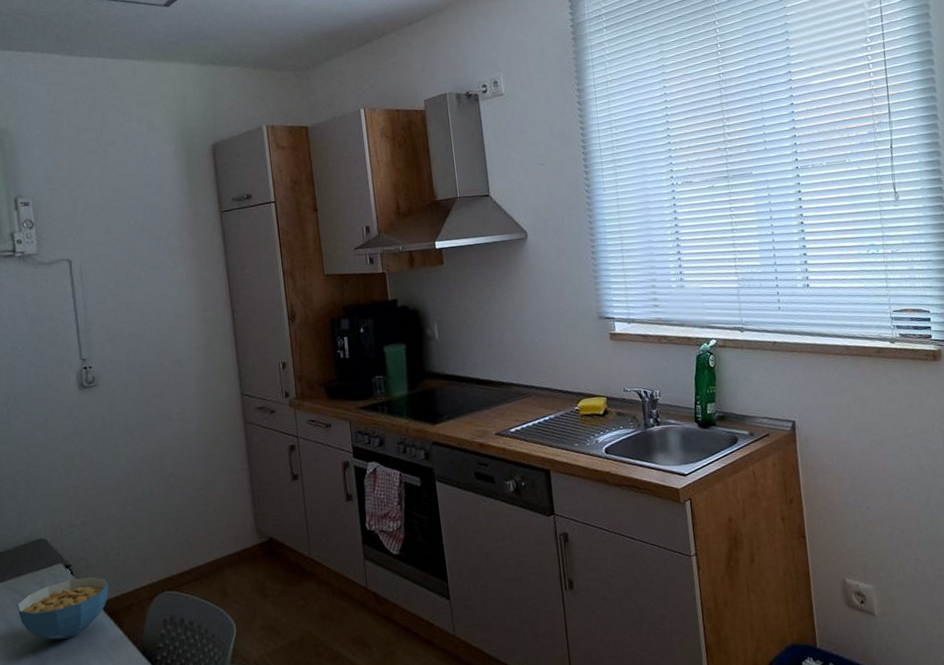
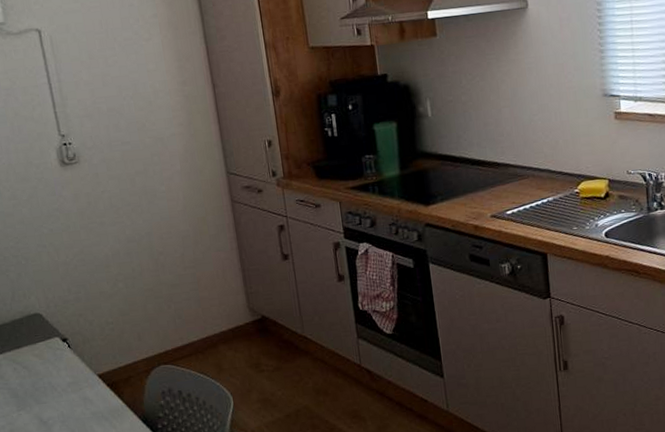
cereal bowl: present [17,576,109,641] -> none [18,350,107,409]

